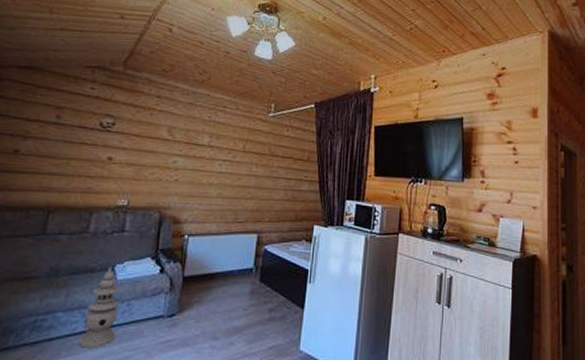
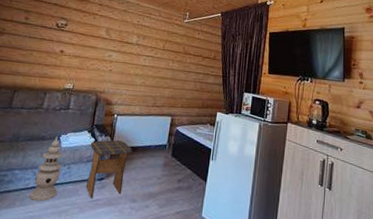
stool: none [152,266,211,340] -> present [85,140,133,199]

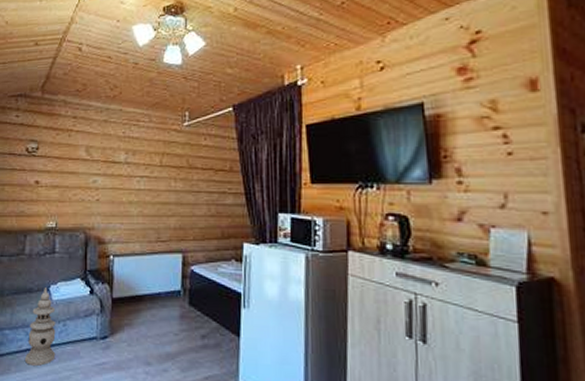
stool: present [85,140,133,199] -> none [85,287,138,362]

